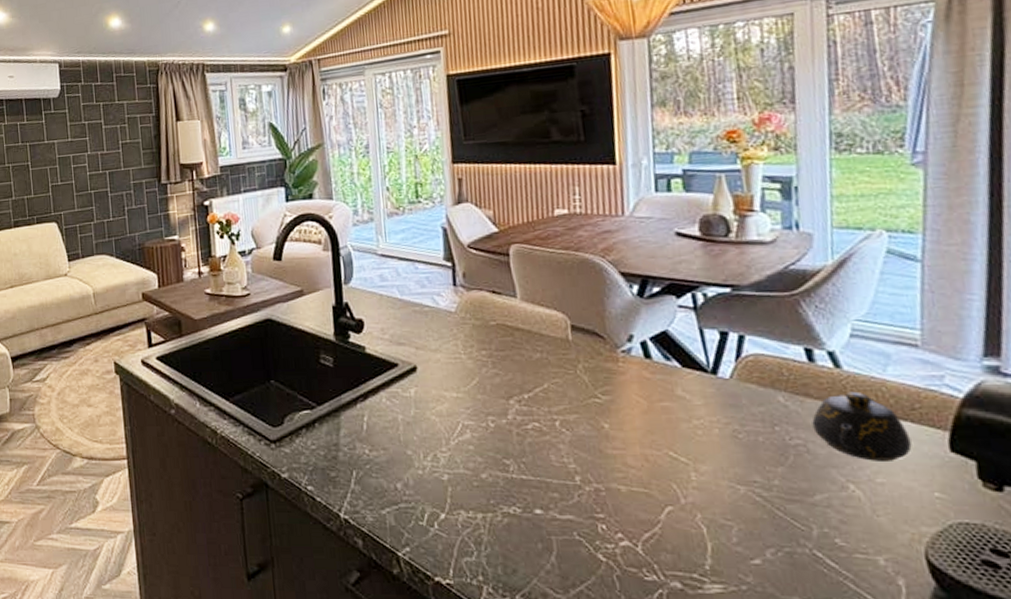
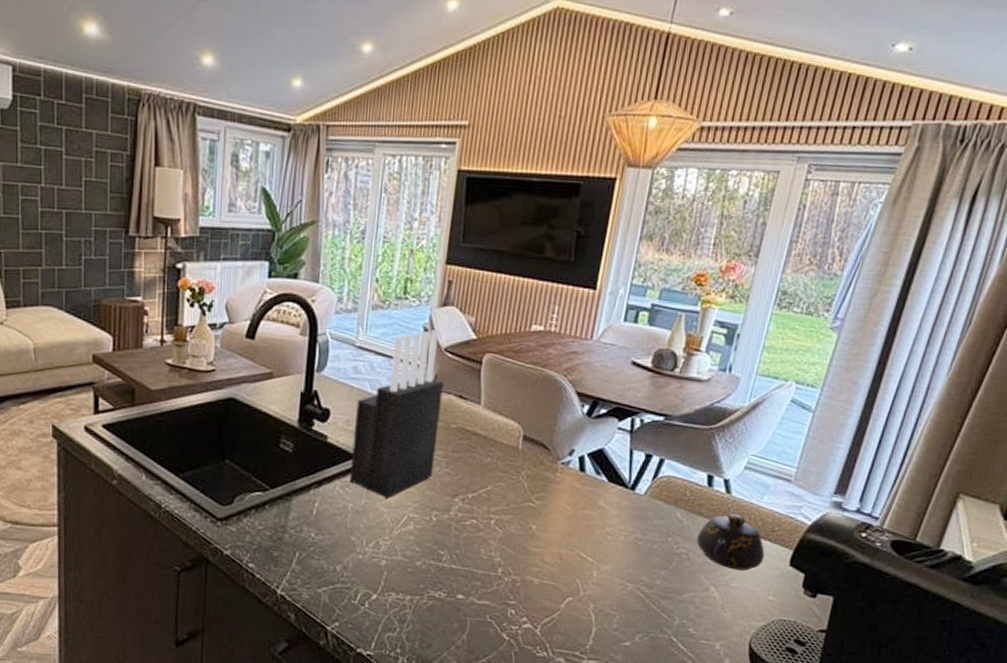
knife block: none [388,228,480,407] -> present [349,330,444,499]

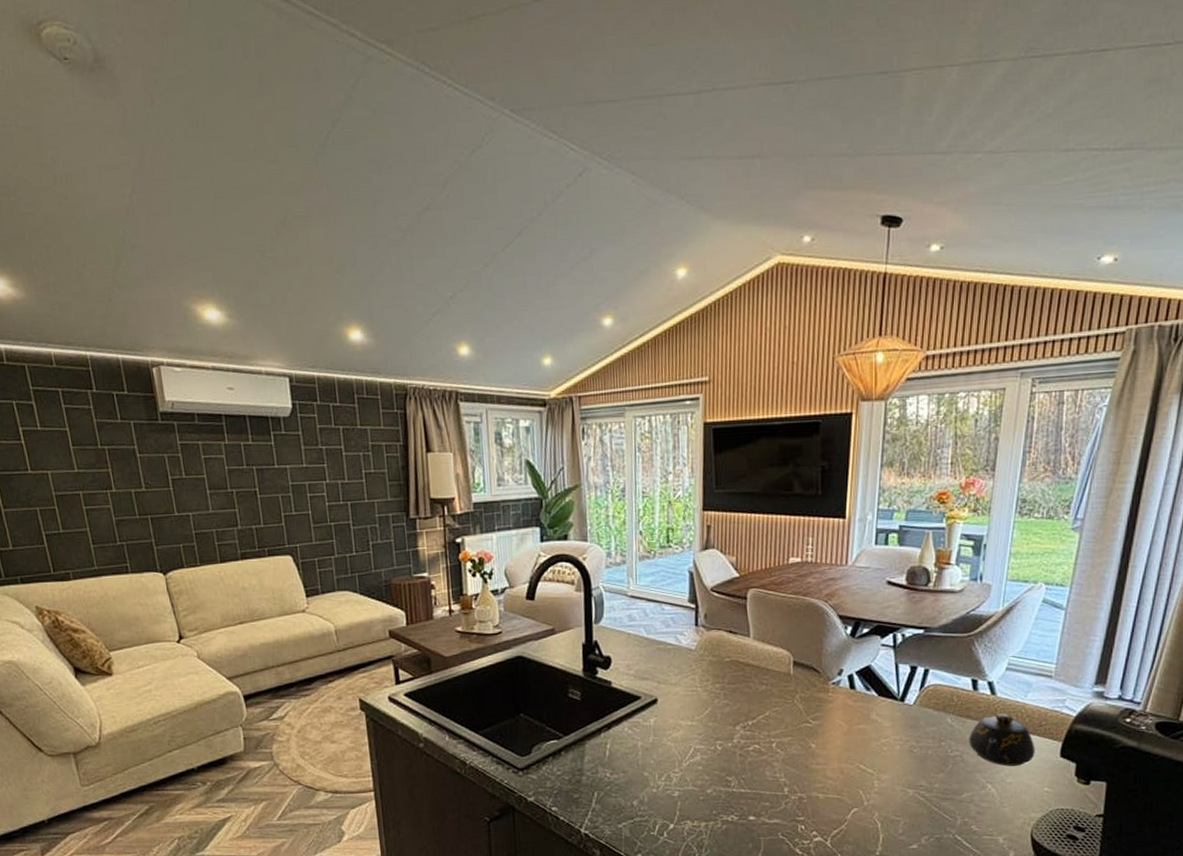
knife block: present [349,330,444,499] -> none [635,572,714,734]

